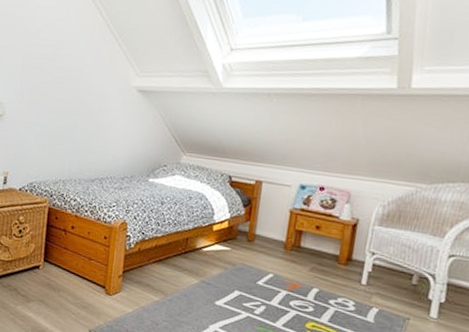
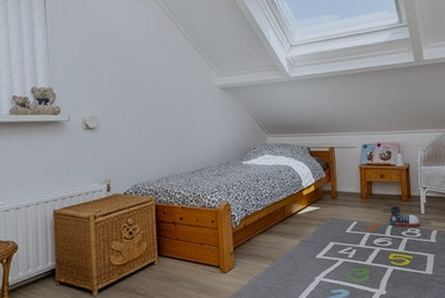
shoe: none [315,266,357,298] -> present [389,206,420,227]

